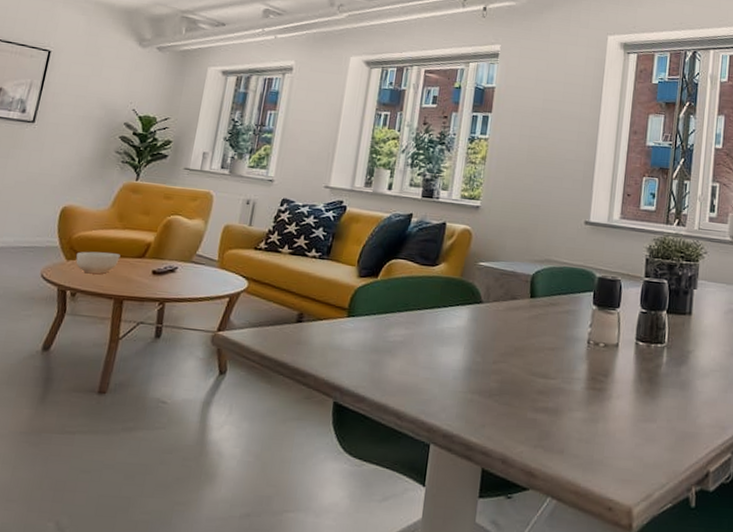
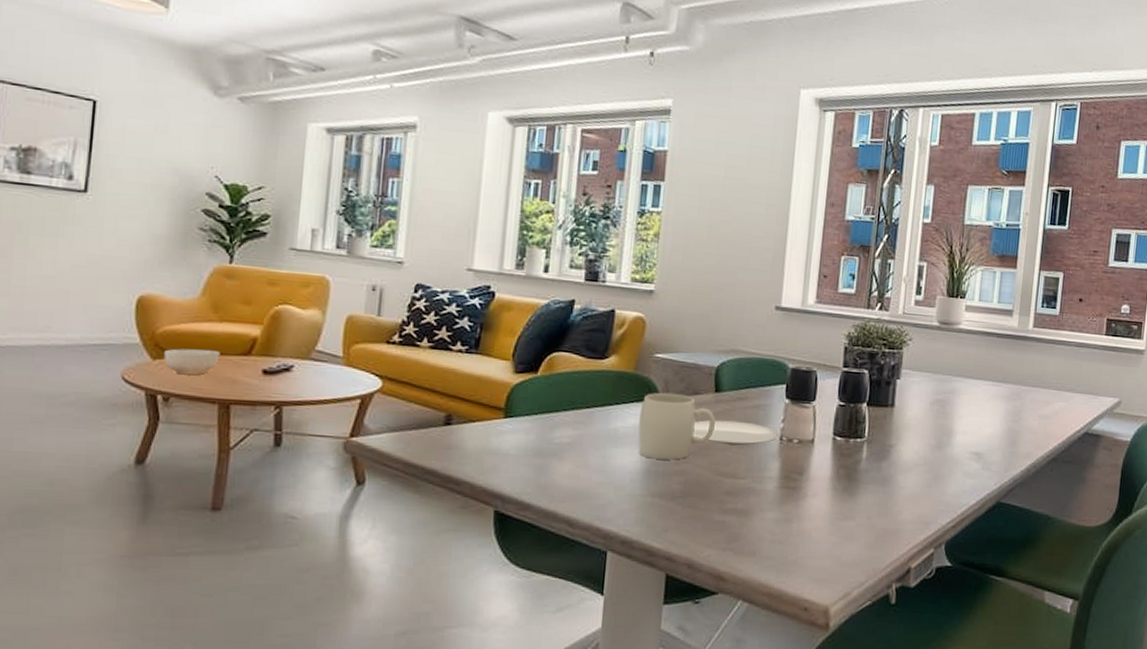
mug: none [461,297,530,360] -> present [638,392,715,460]
plate: none [509,323,587,348] -> present [692,420,779,446]

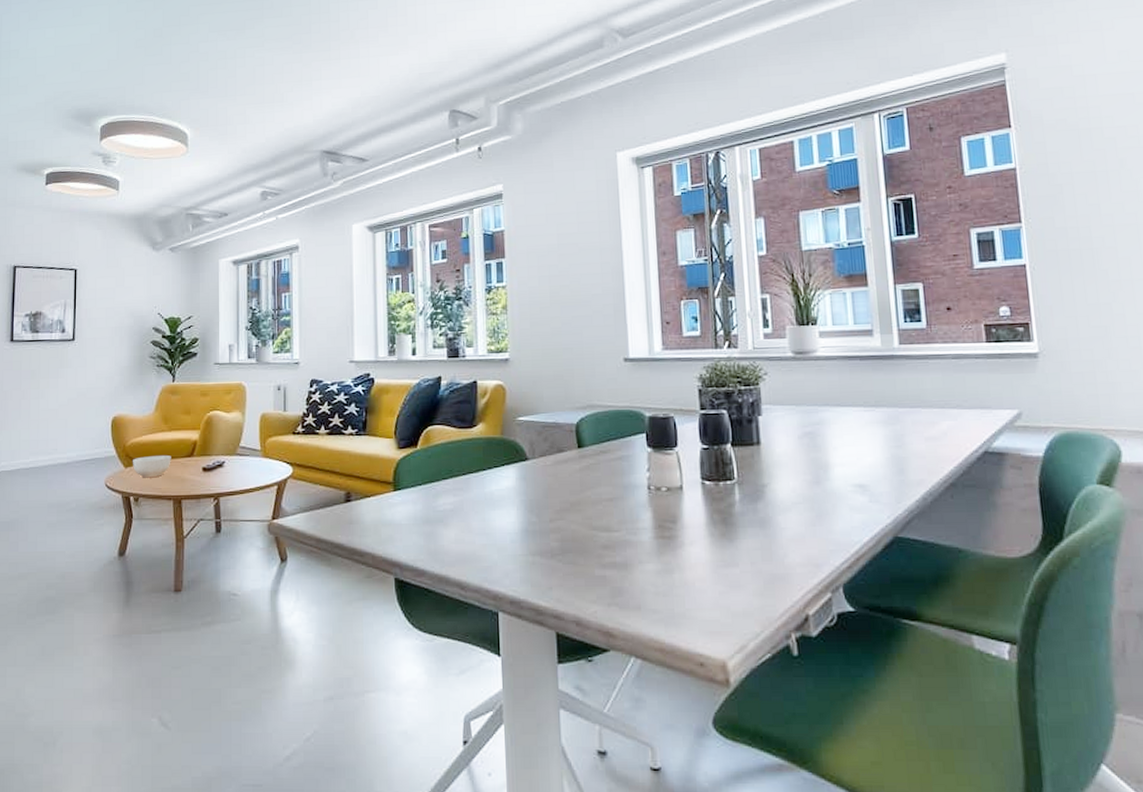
mug: present [638,392,715,460] -> none [511,453,583,518]
plate: present [692,420,779,446] -> none [562,474,646,499]

